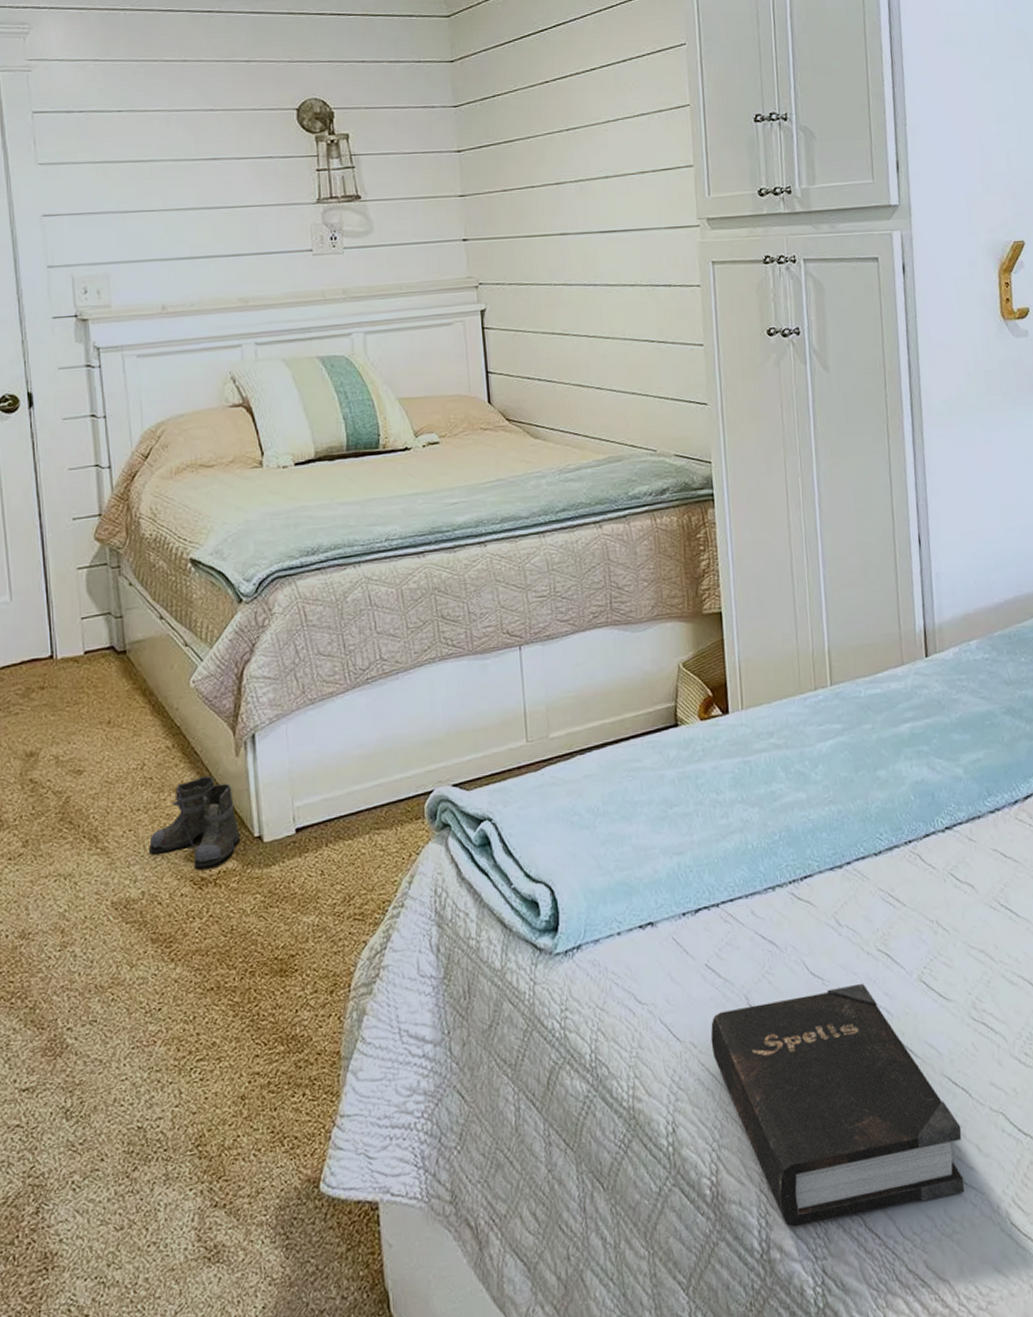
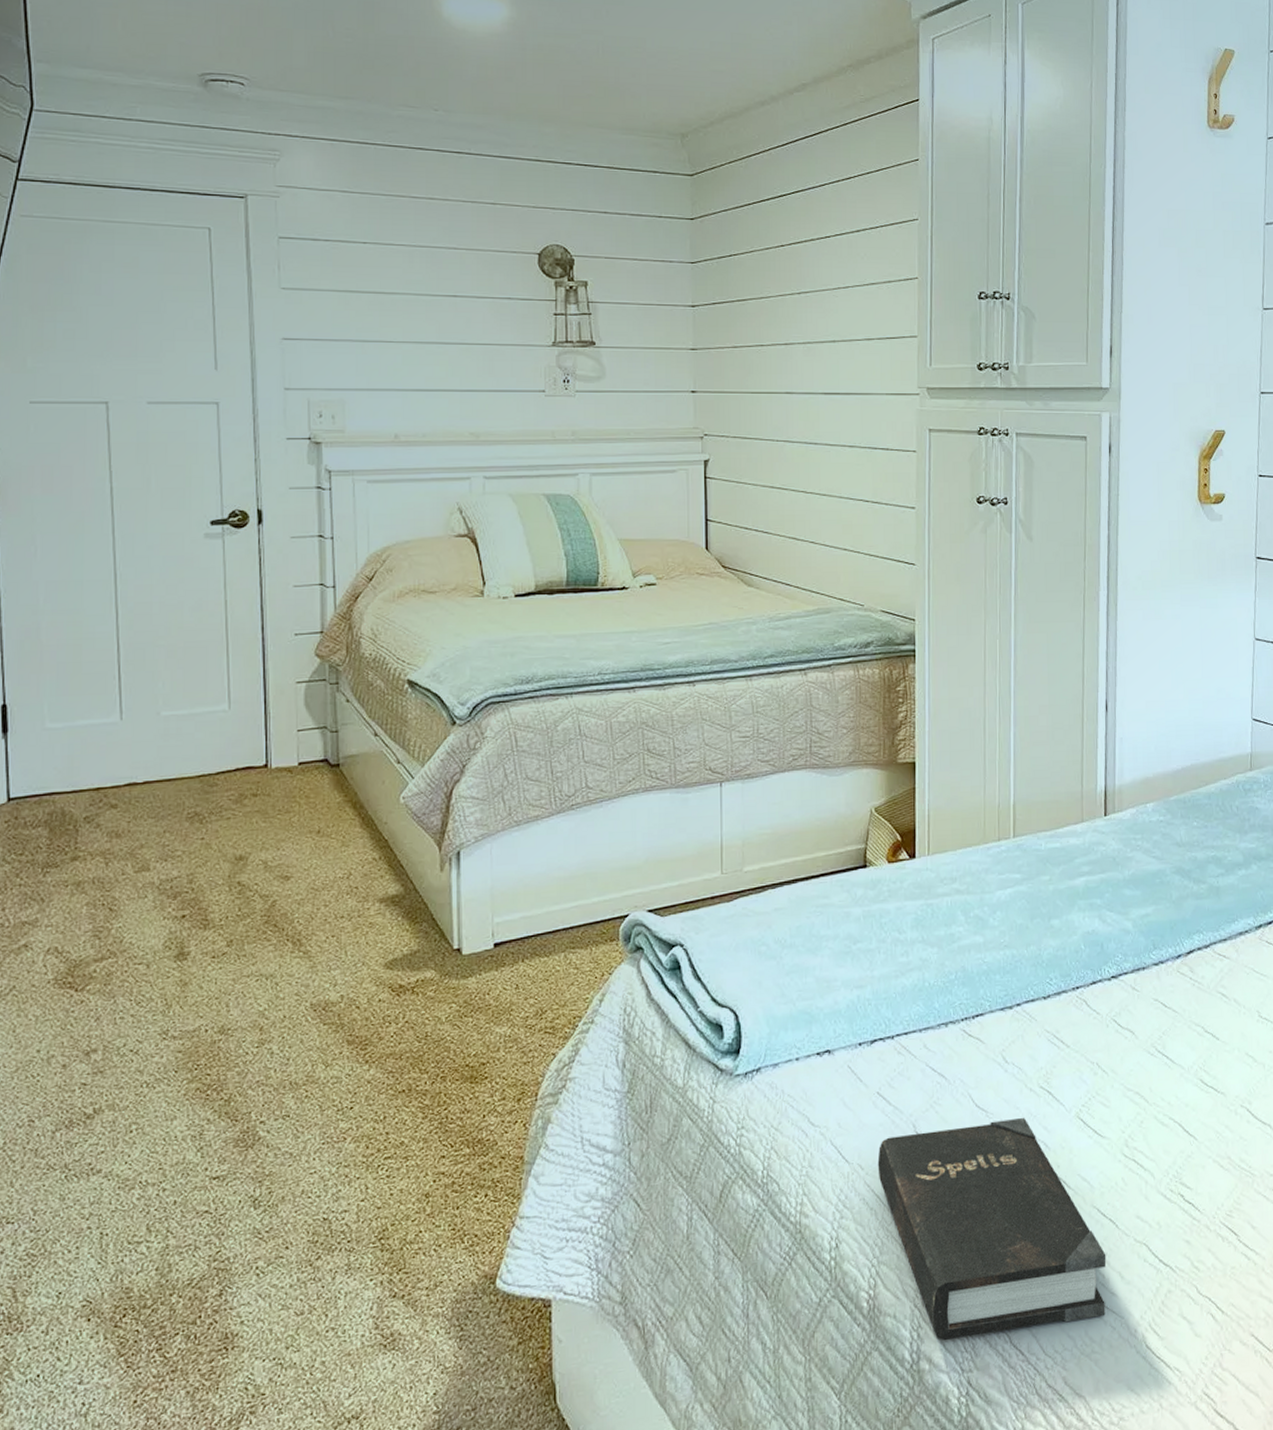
boots: present [149,775,252,868] -> none [351,888,451,976]

